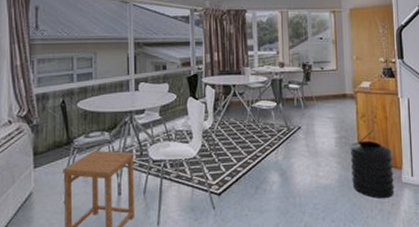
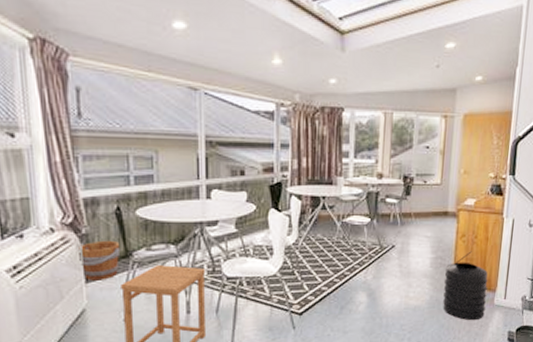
bucket: none [30,129,64,166] -> present [79,240,121,281]

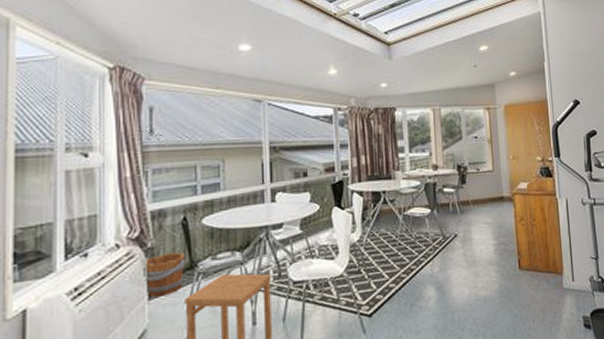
trash can: present [443,251,488,321] -> none [510,234,556,308]

